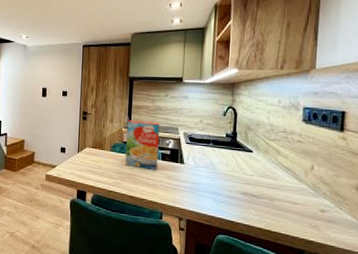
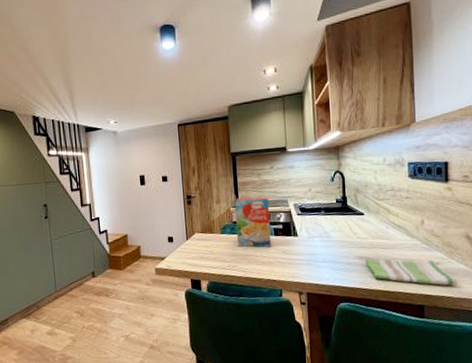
dish towel: none [248,195,343,236] -> present [365,258,458,286]

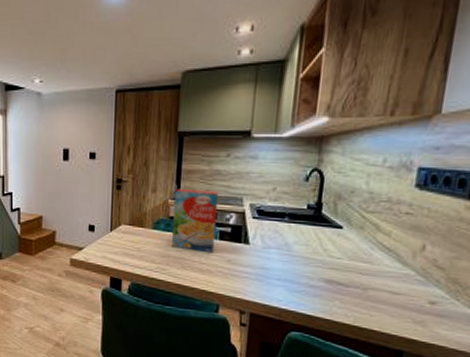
dish towel: present [365,258,458,286] -> none [333,283,458,334]

